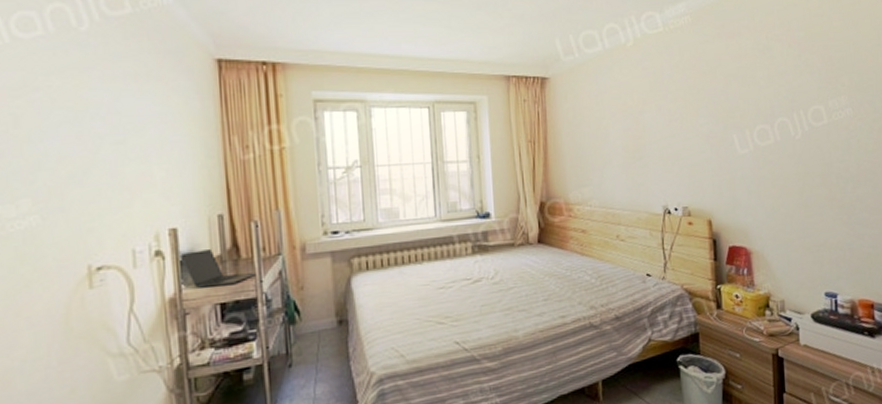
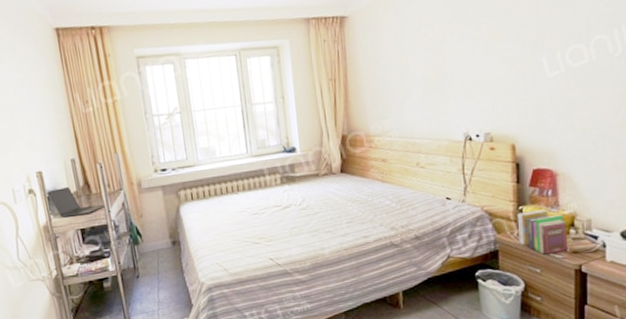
books: none [716,289,765,338] -> present [517,209,568,254]

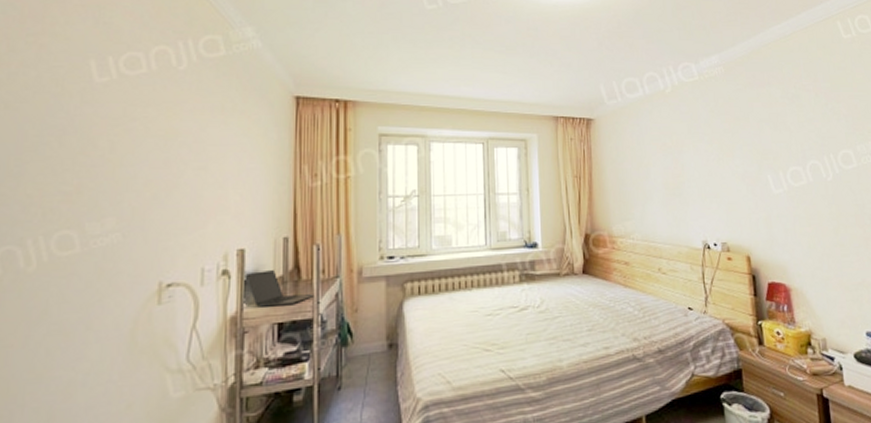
books: present [517,209,568,254] -> none [757,325,808,376]

